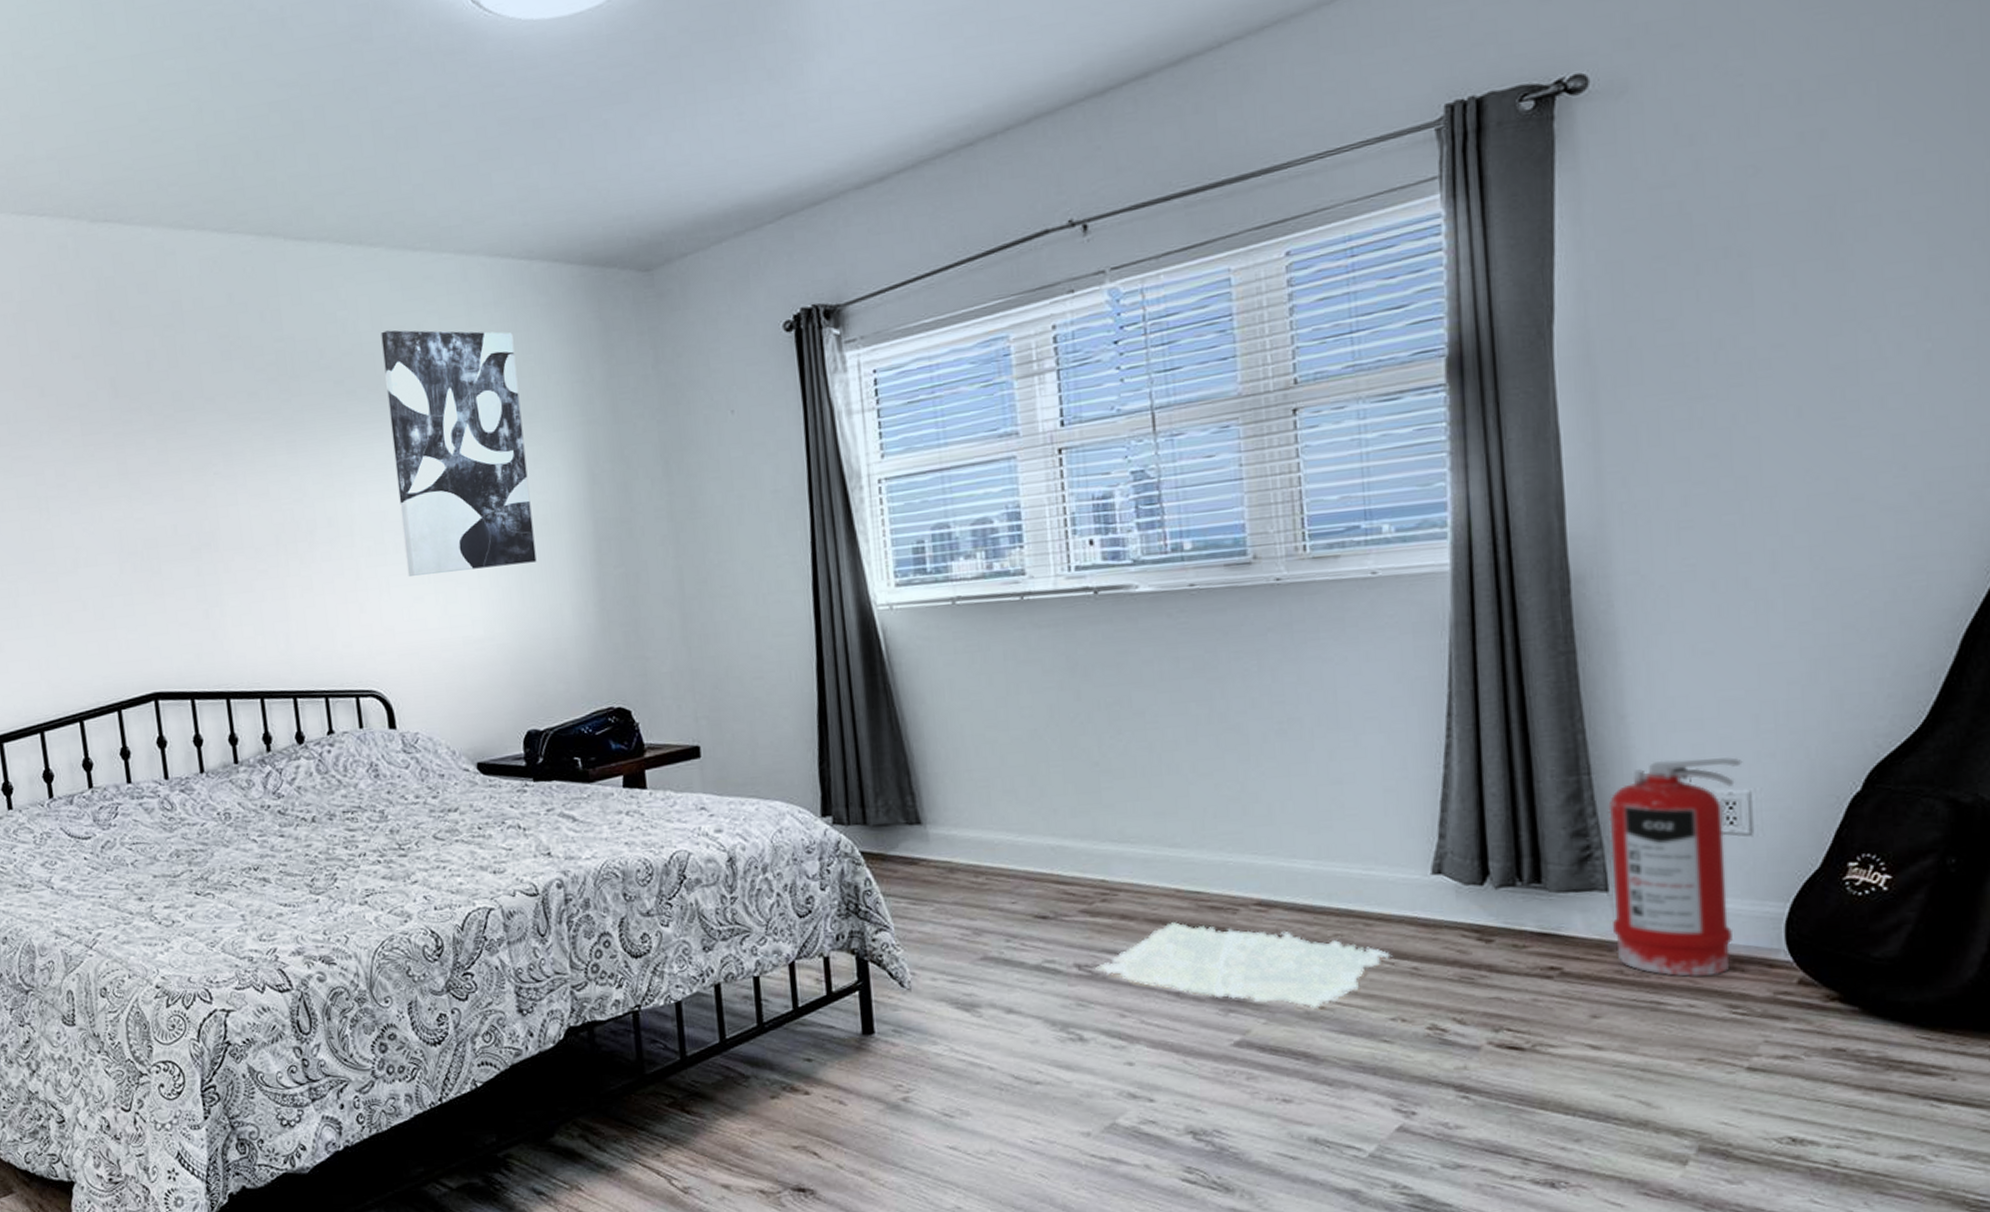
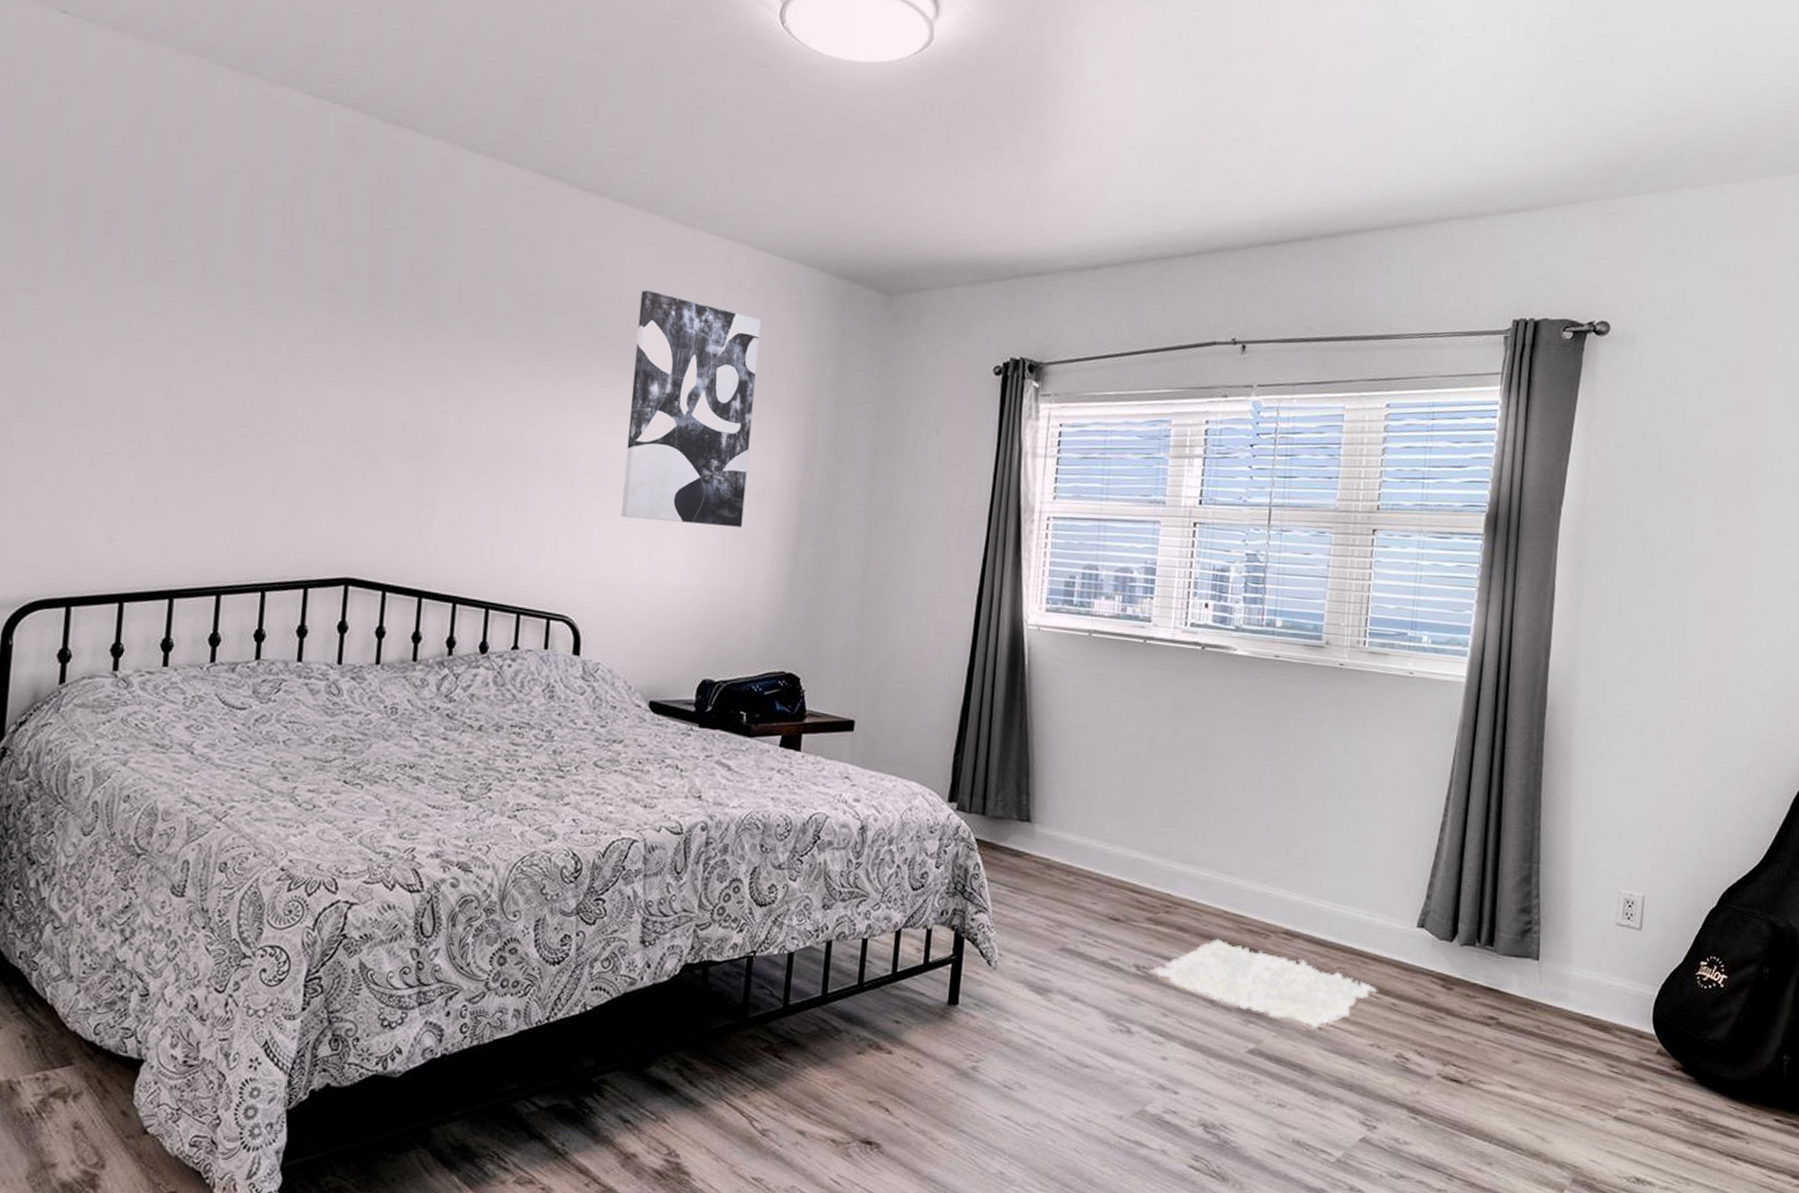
fire extinguisher: present [1608,757,1743,977] -> none [1537,860,1642,1039]

